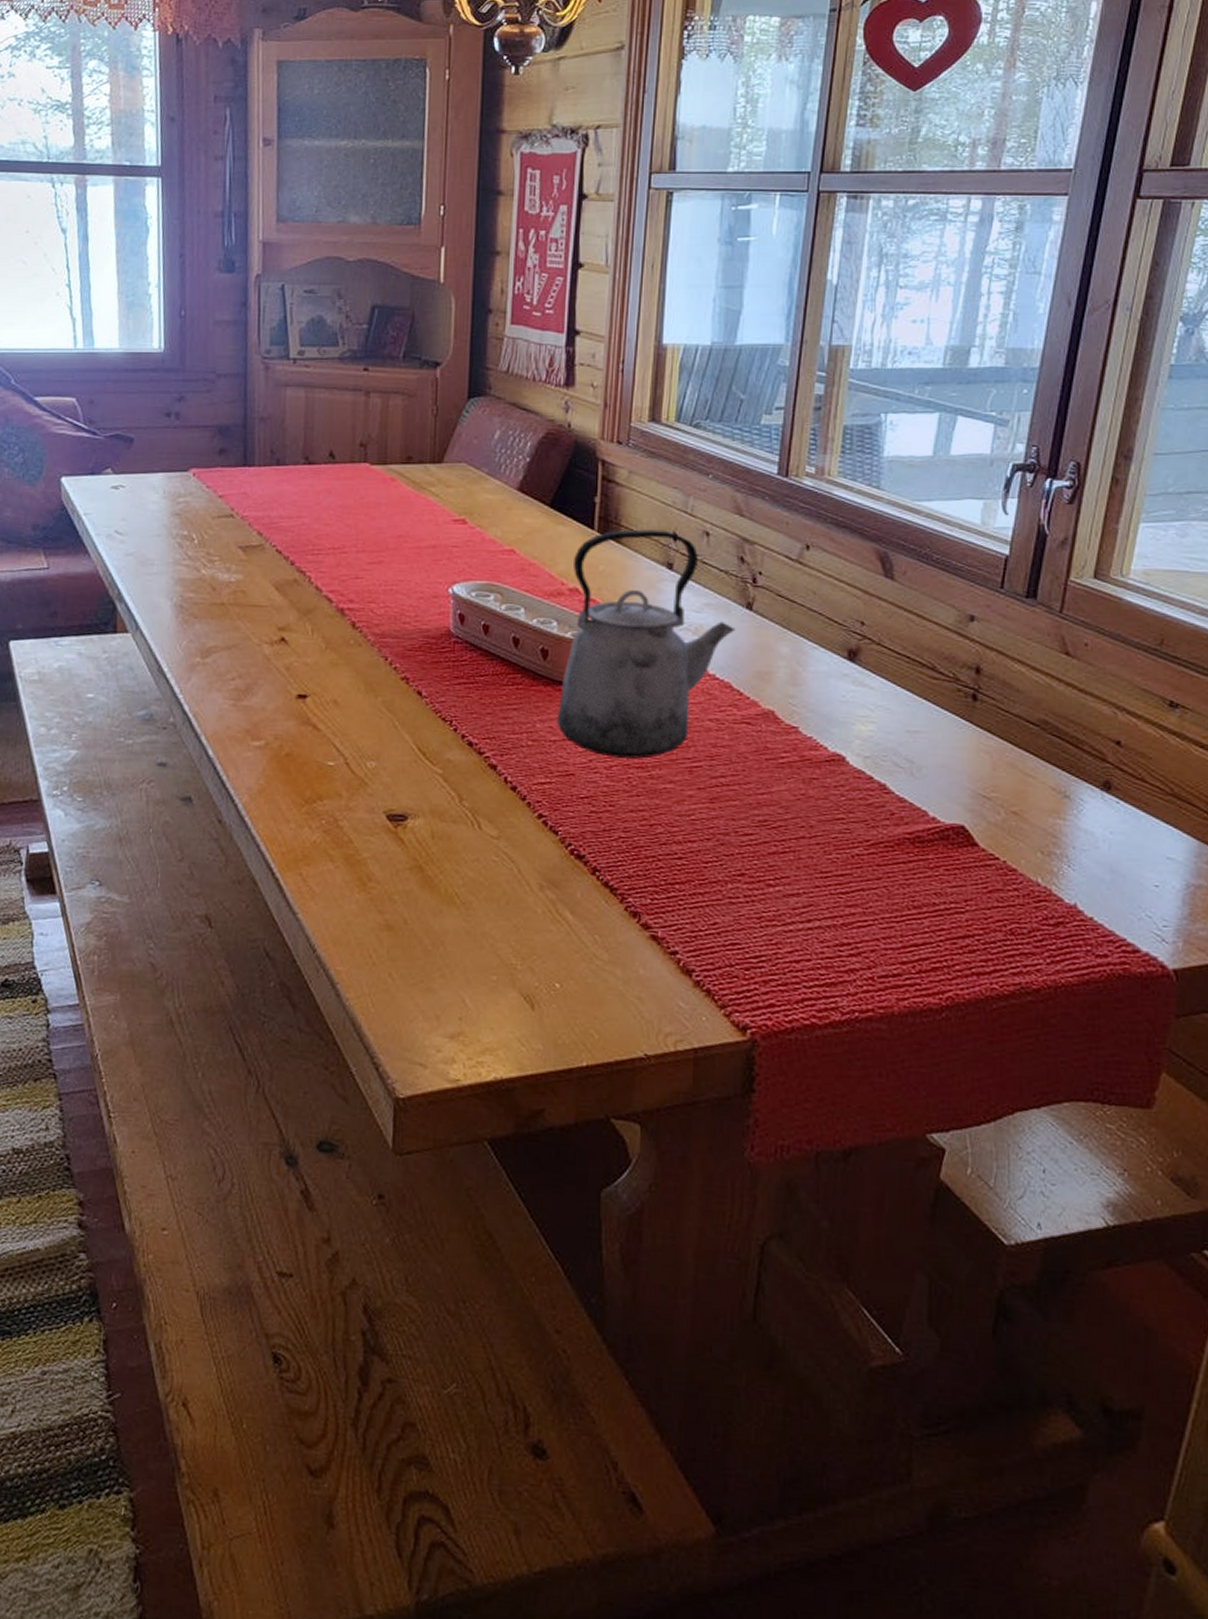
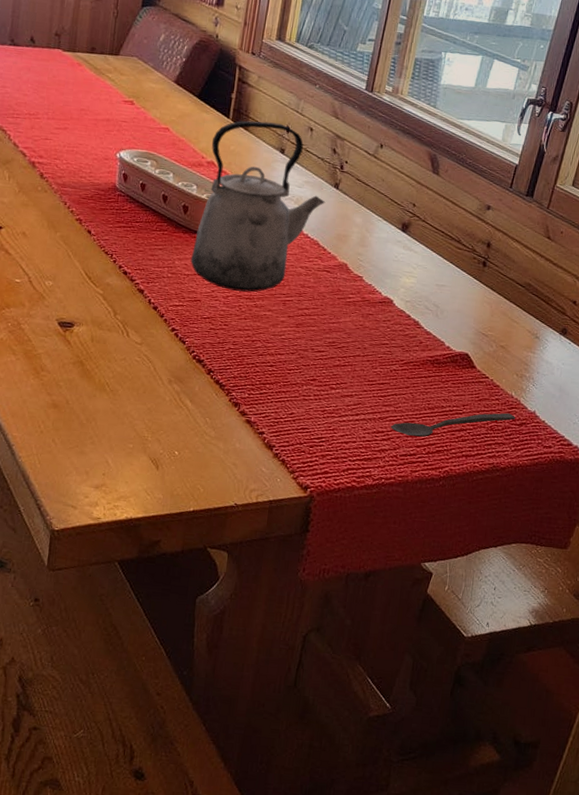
spoon: none [859,908,1048,949] -> present [390,412,516,437]

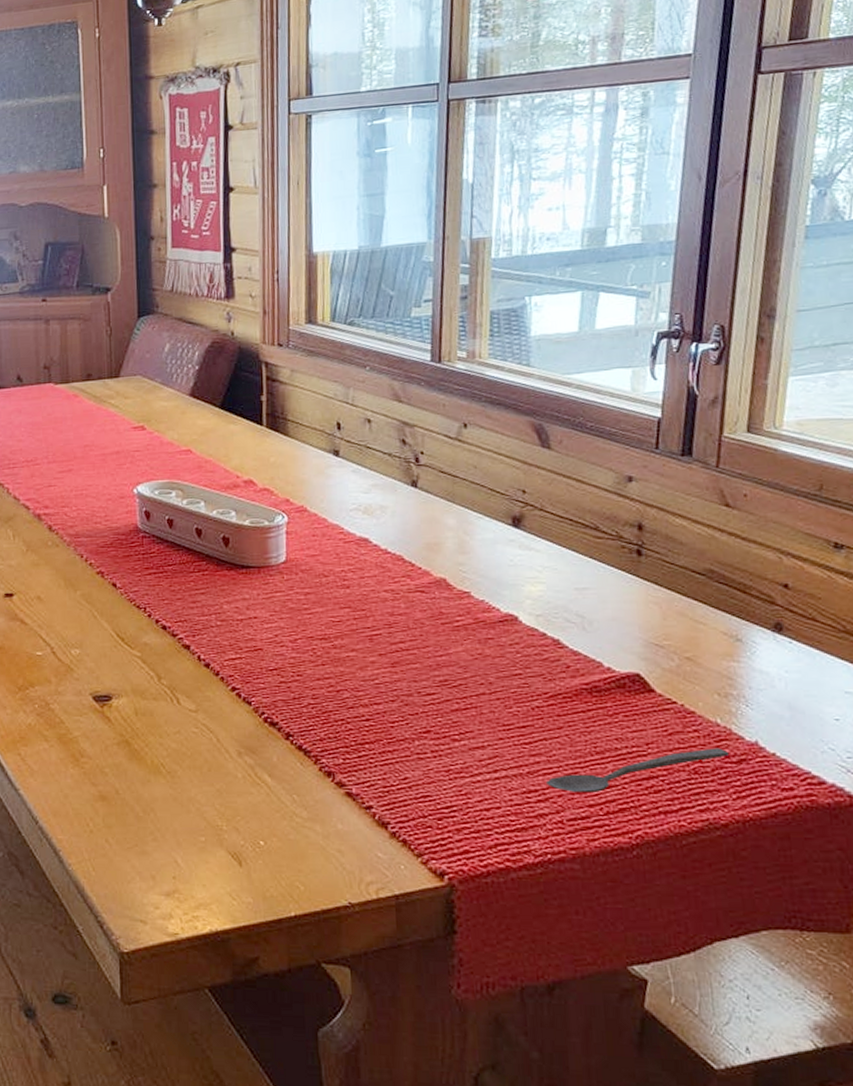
kettle: present [190,120,326,292] -> none [241,420,403,631]

